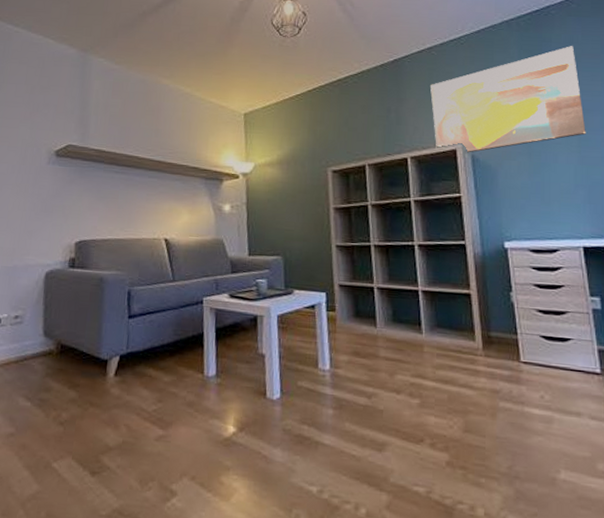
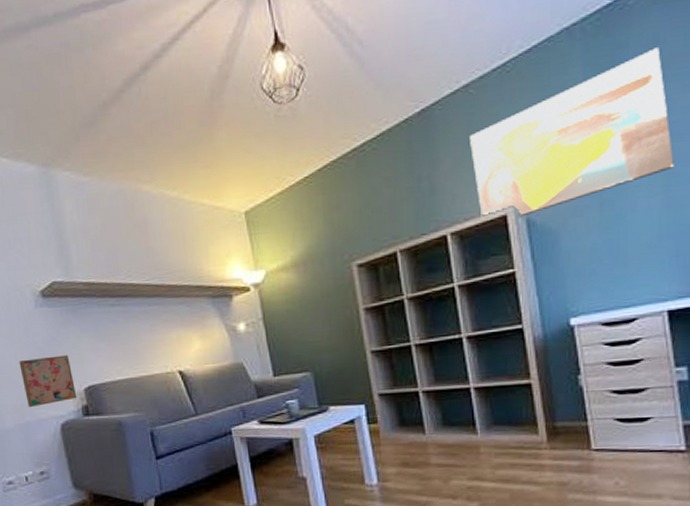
wall art: none [19,208,68,253] -> present [19,355,77,408]

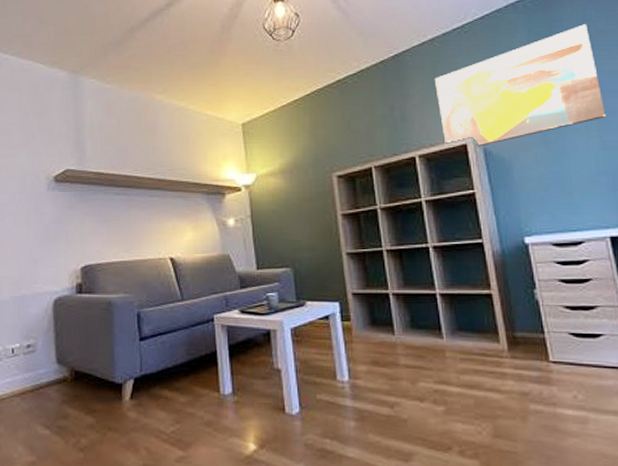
wall art: present [19,355,77,408] -> none [24,235,73,282]

